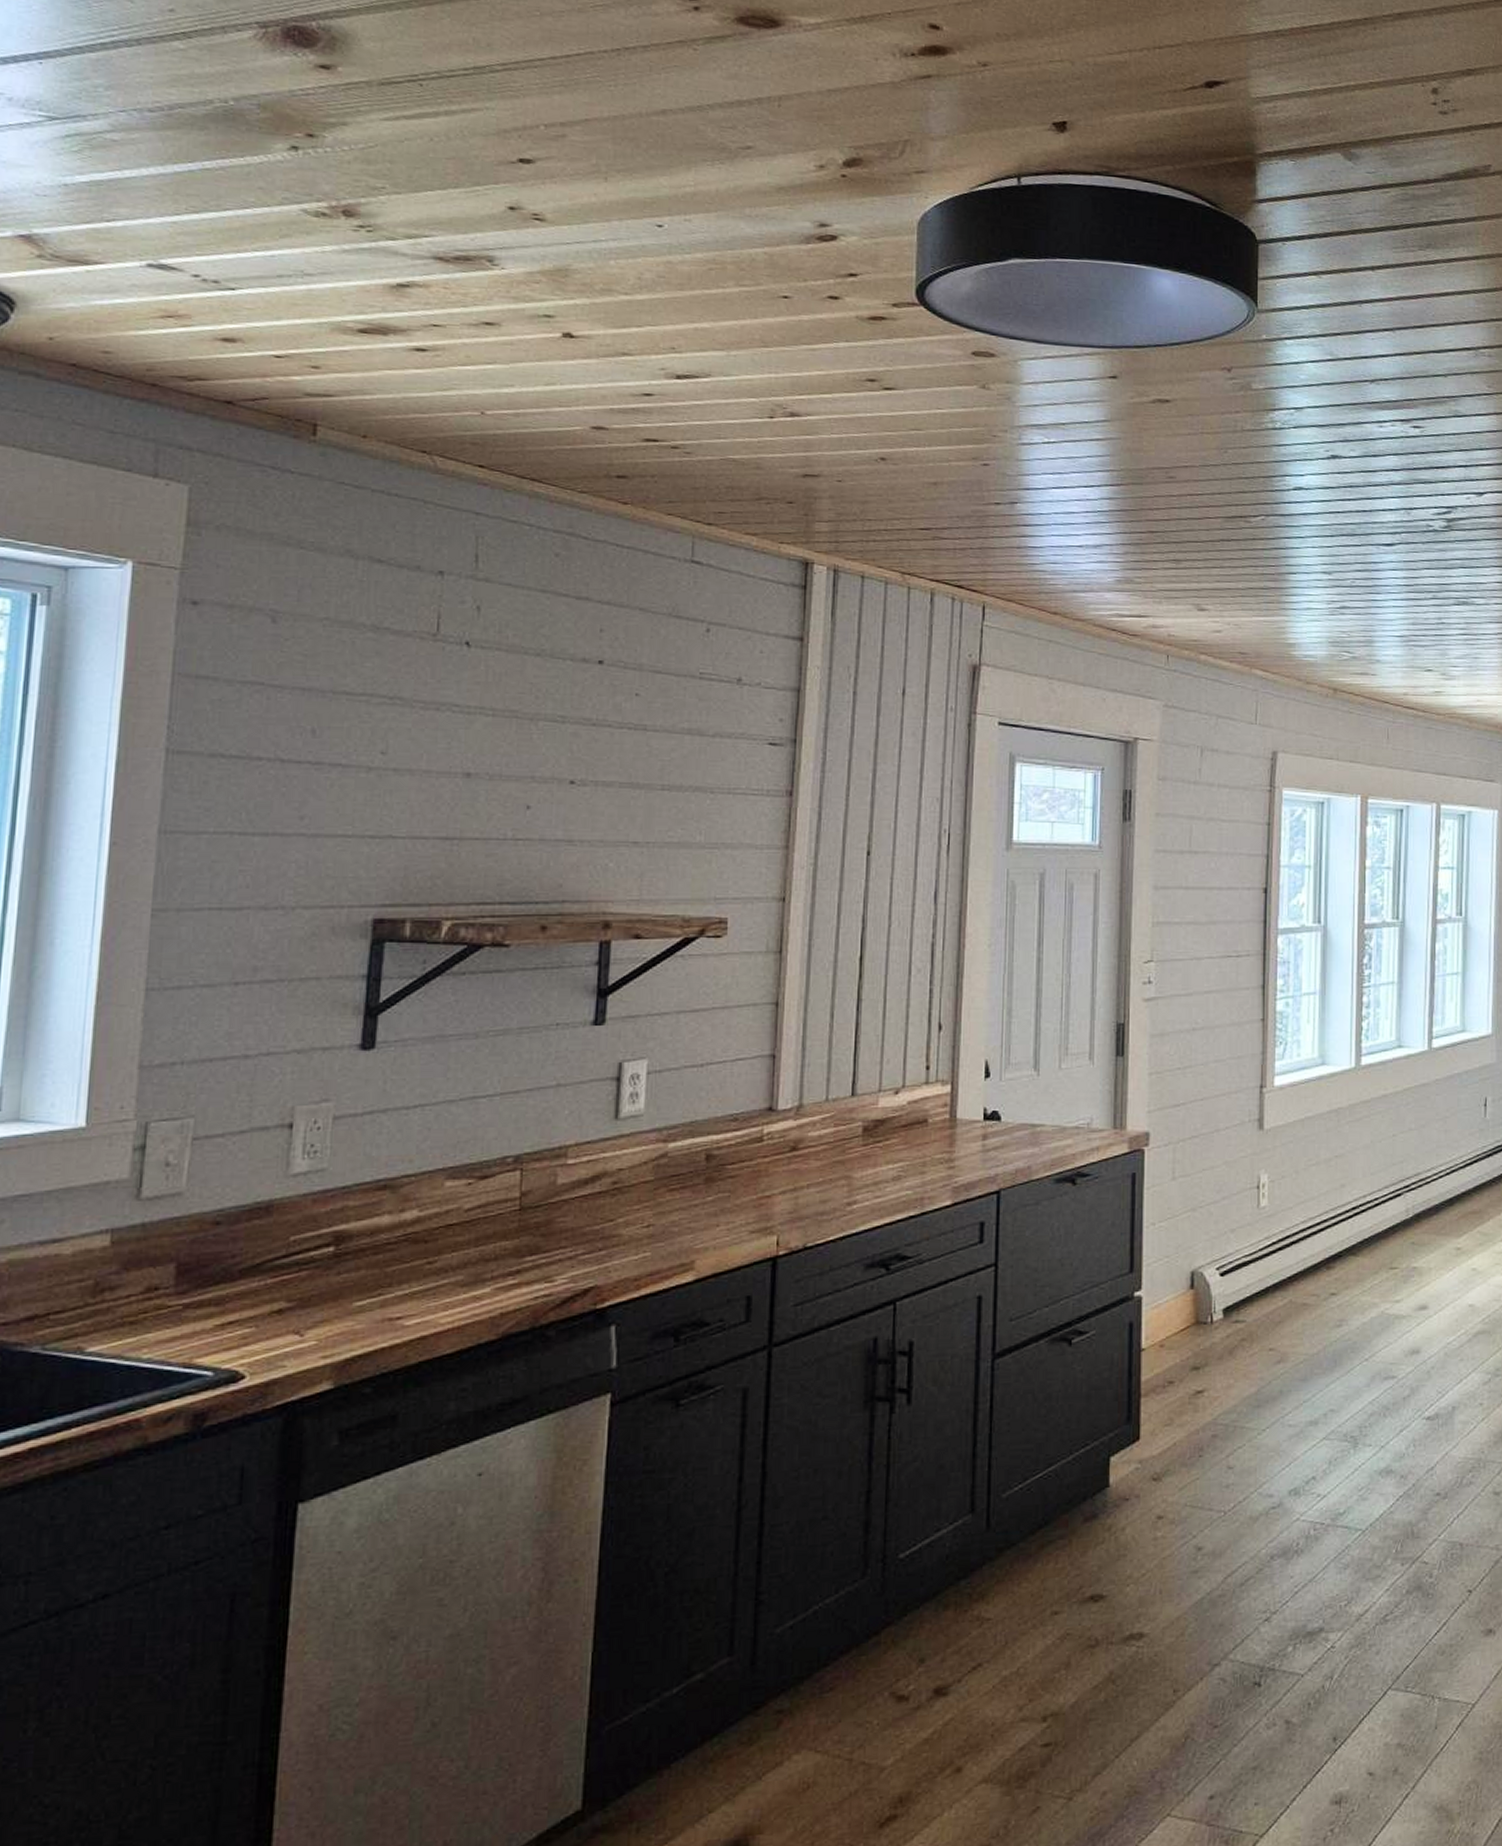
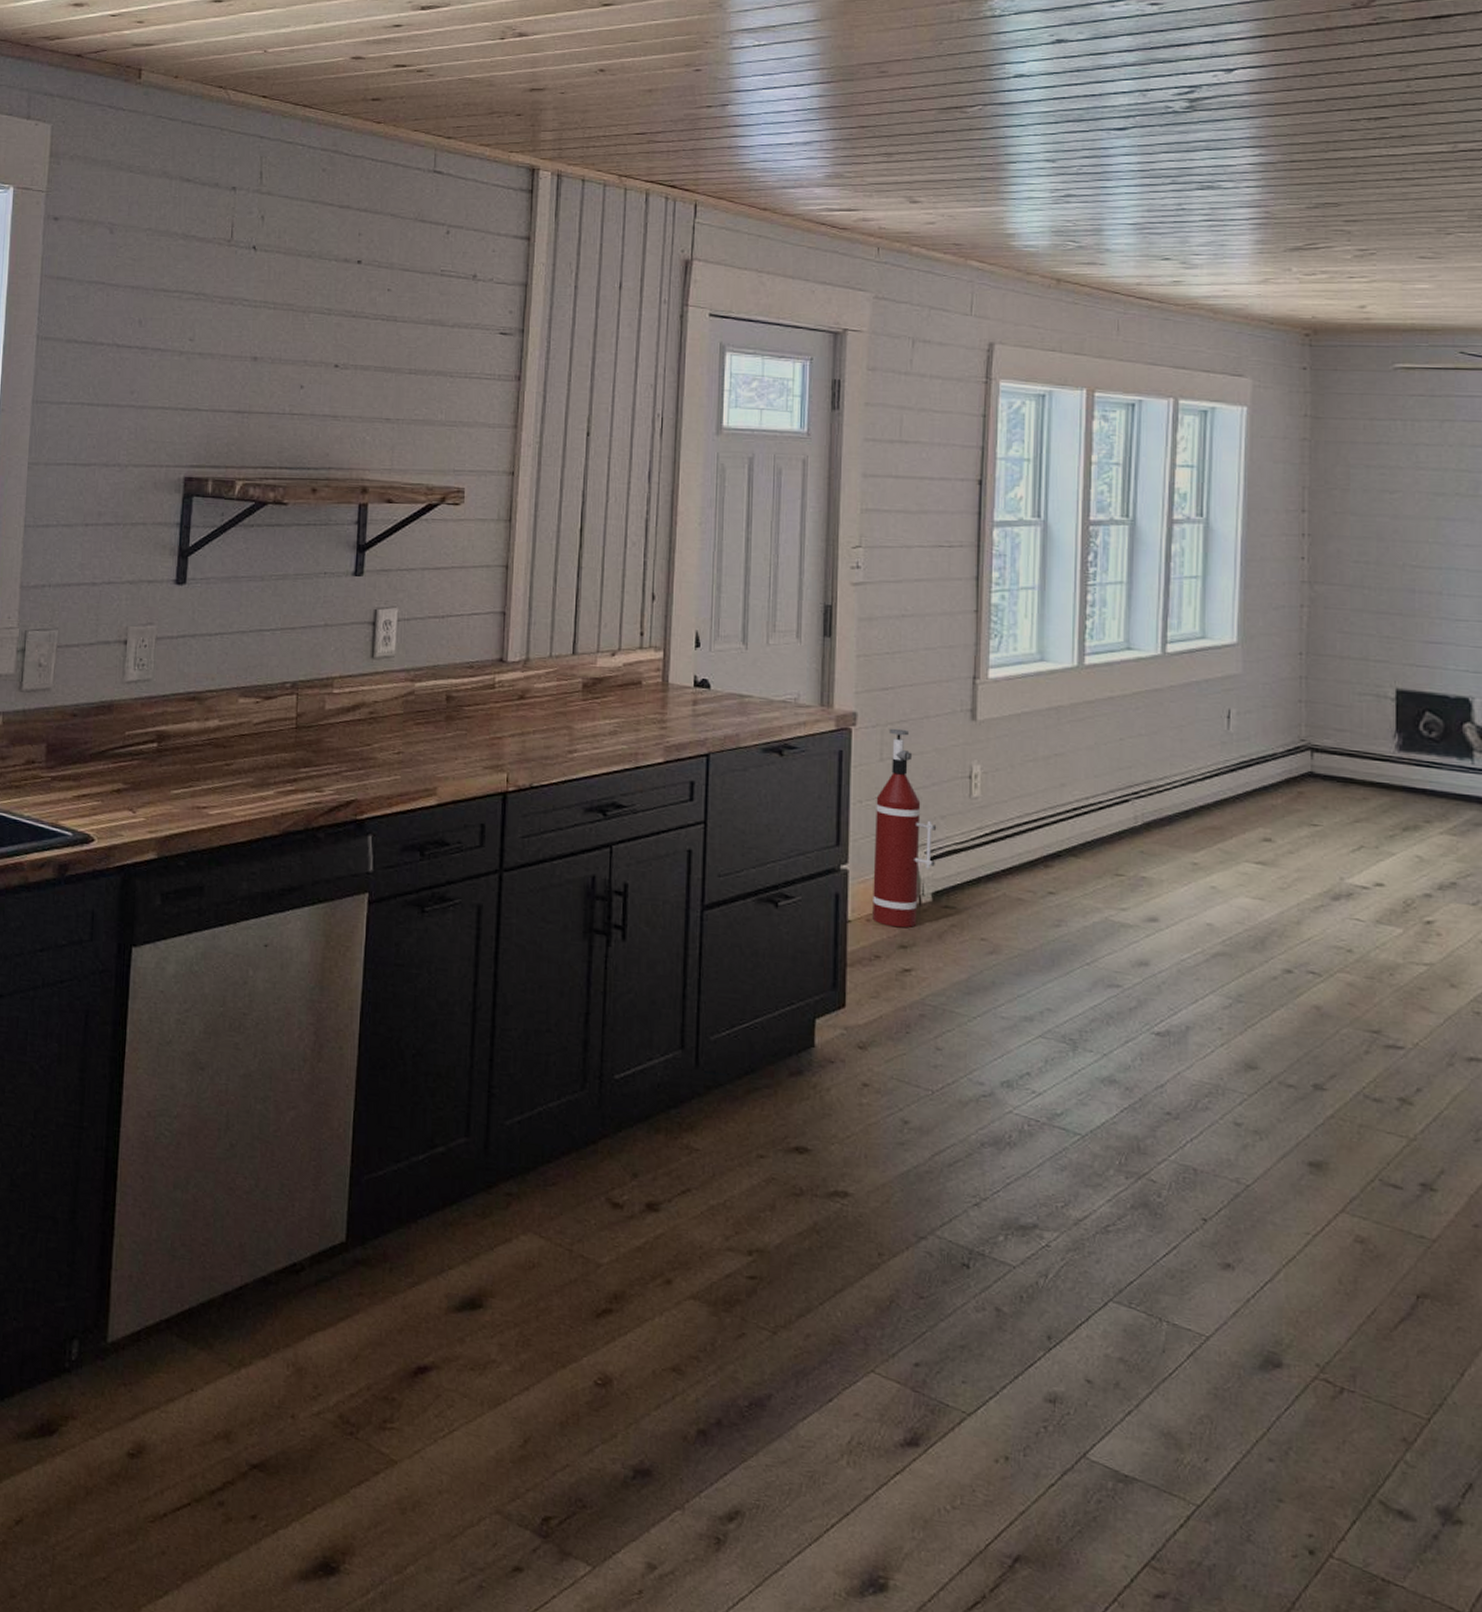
fire extinguisher: none [1166,1145,1227,1350] -> present [872,728,937,928]

